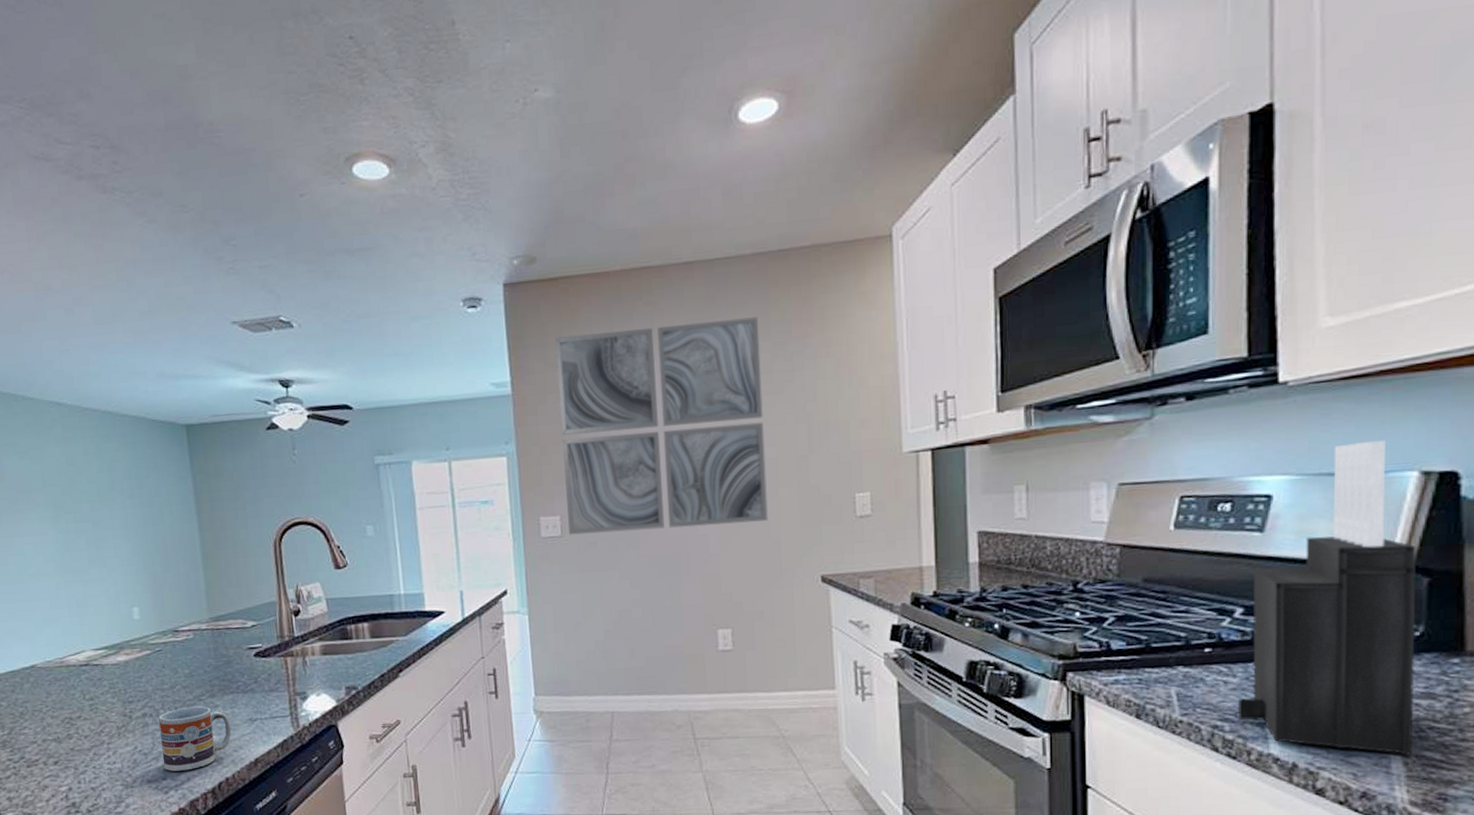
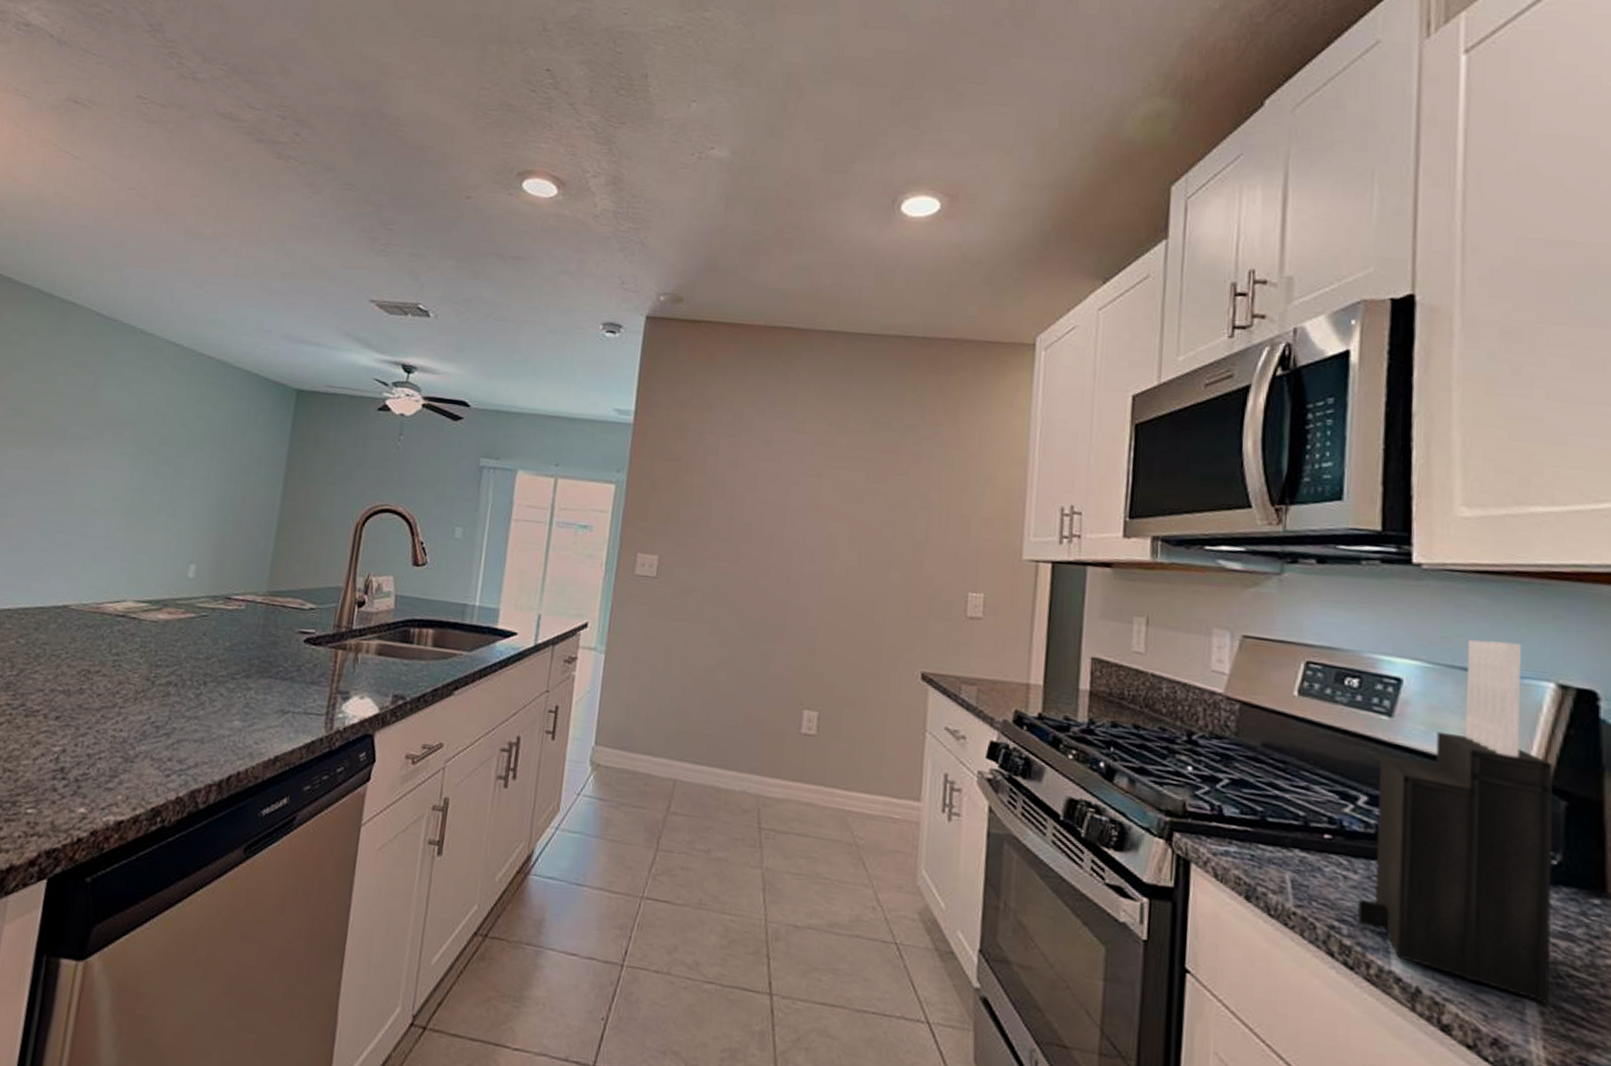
cup: present [158,706,232,771] -> none [173,683,260,755]
wall art: present [555,317,768,535] -> none [665,377,893,603]

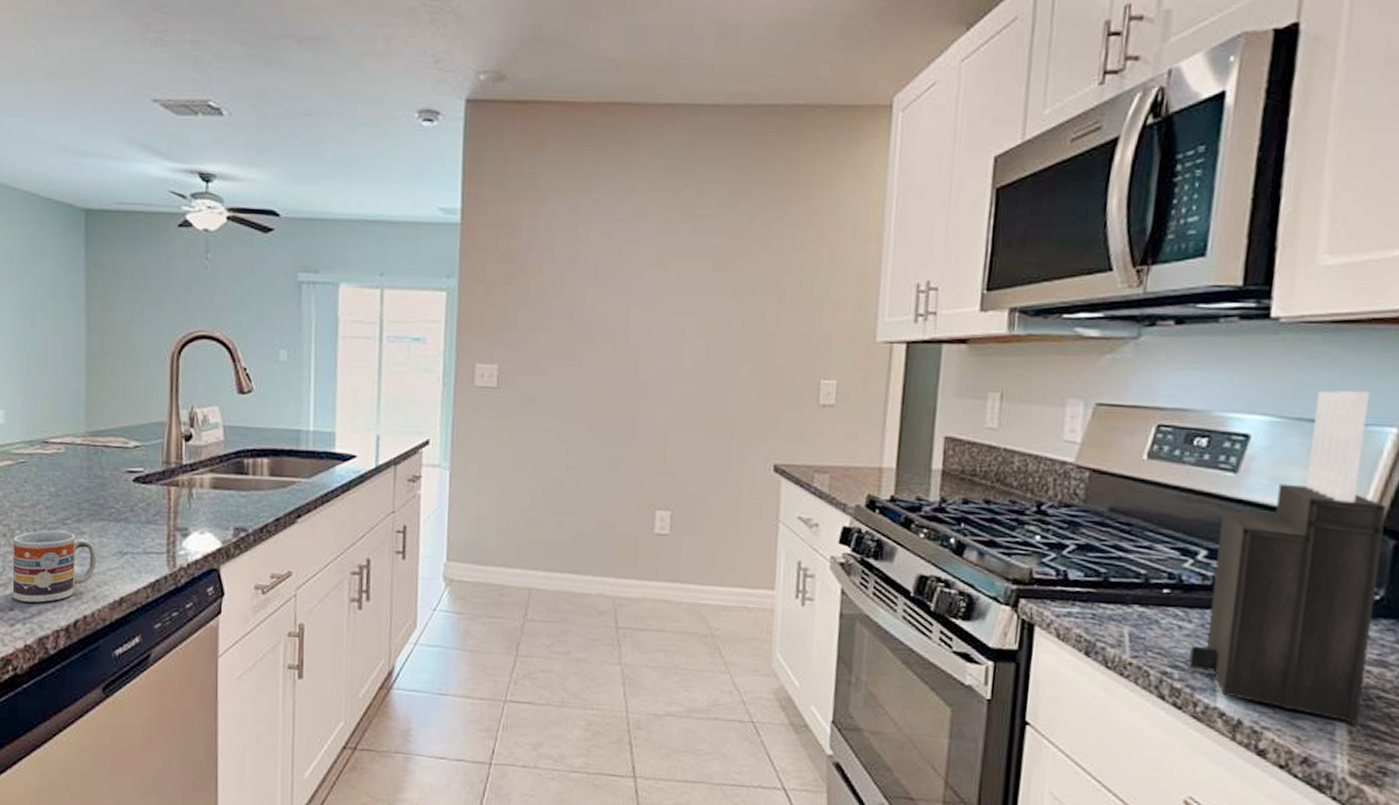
cup: none [173,683,260,755] -> present [12,530,97,603]

